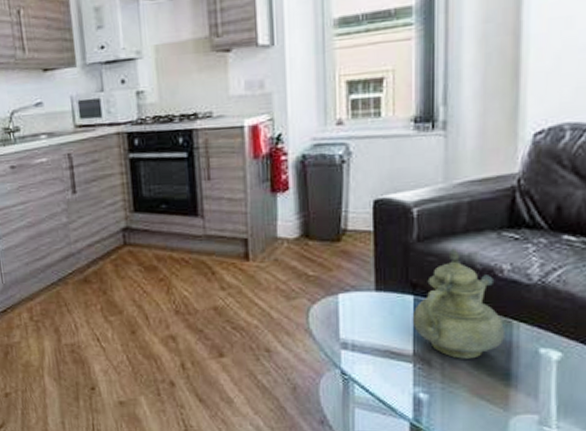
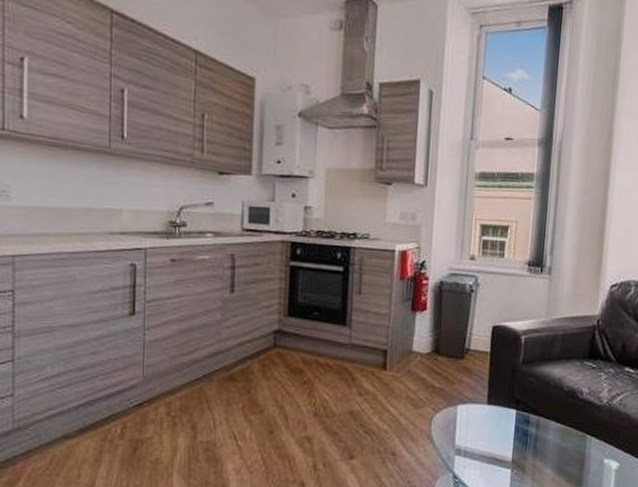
teapot: present [412,248,506,359] -> none [513,372,581,466]

